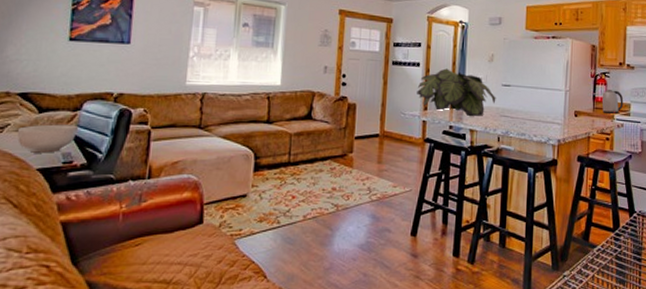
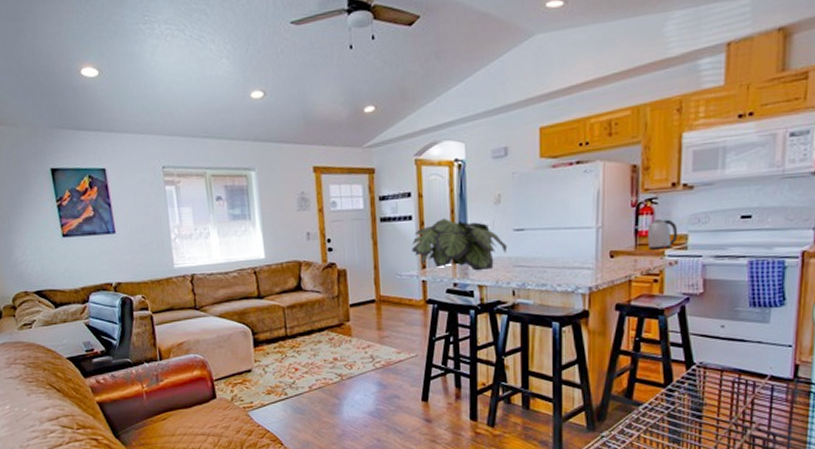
bowl: present [17,124,78,153] -> none [42,316,91,344]

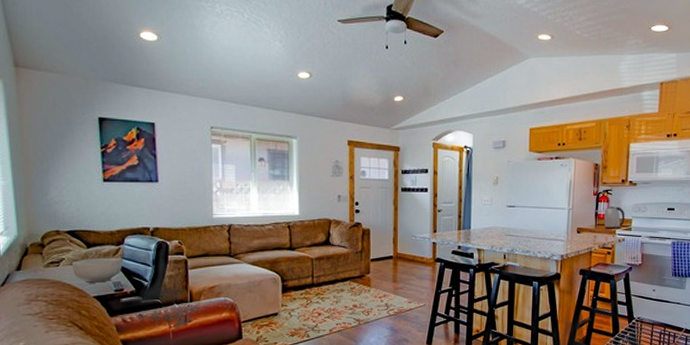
bowl: none [42,316,91,344] -> present [71,257,123,283]
plant: present [412,218,508,270] -> none [426,193,502,236]

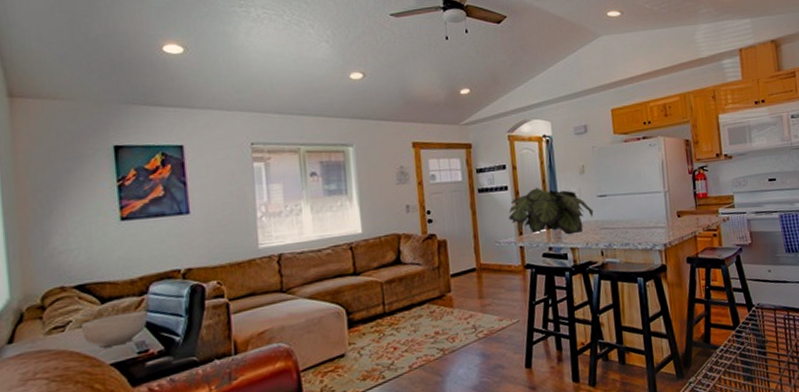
plant: none [426,193,502,236] -> present [508,187,594,234]
kettle: present [604,207,625,229] -> none [702,183,726,209]

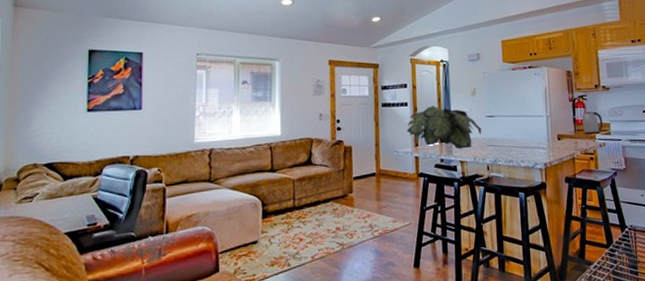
bowl: present [80,310,148,348] -> none [45,189,99,218]
kettle: none [702,183,726,209] -> present [581,111,603,134]

